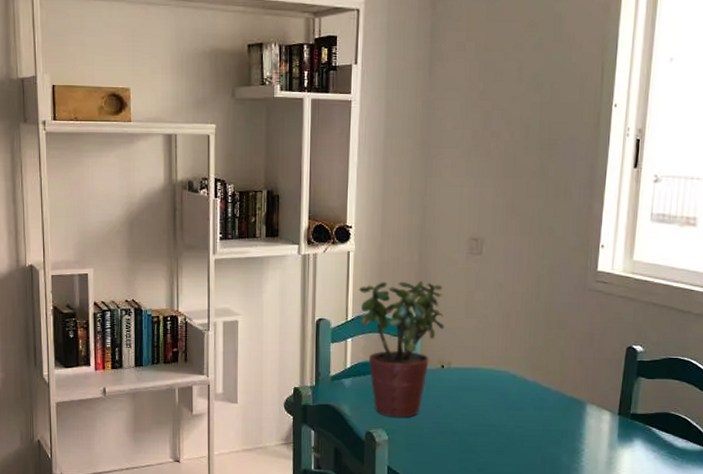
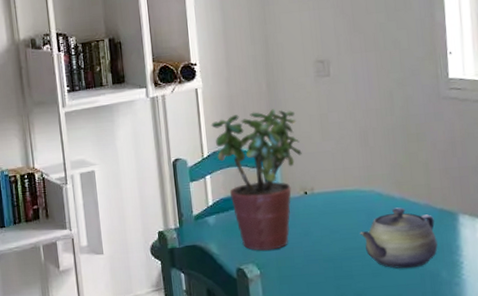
teapot: none [489,391,563,450] -> present [360,207,438,269]

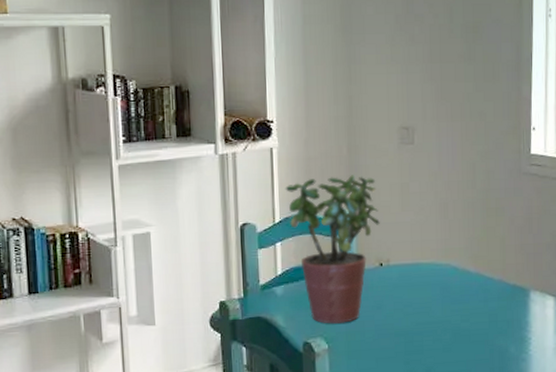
teapot: present [360,207,438,269] -> none [433,282,508,344]

